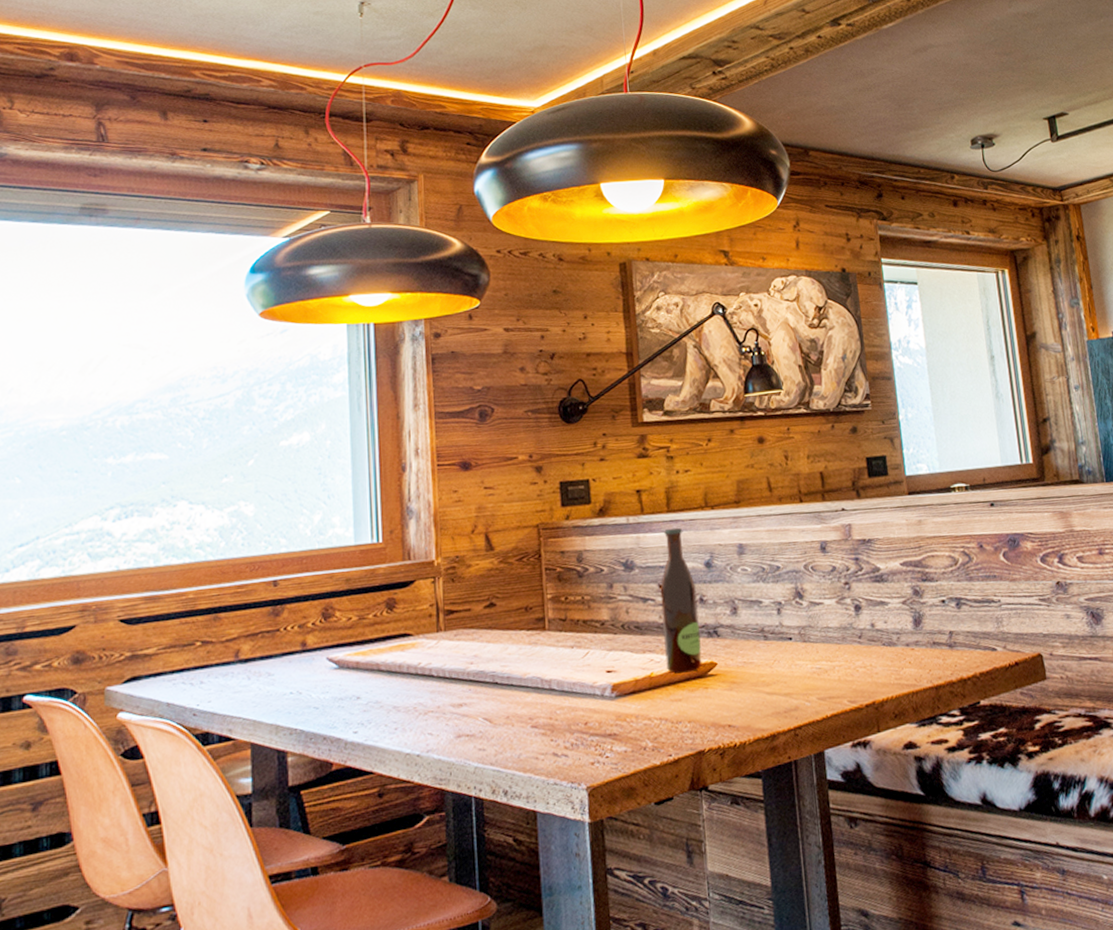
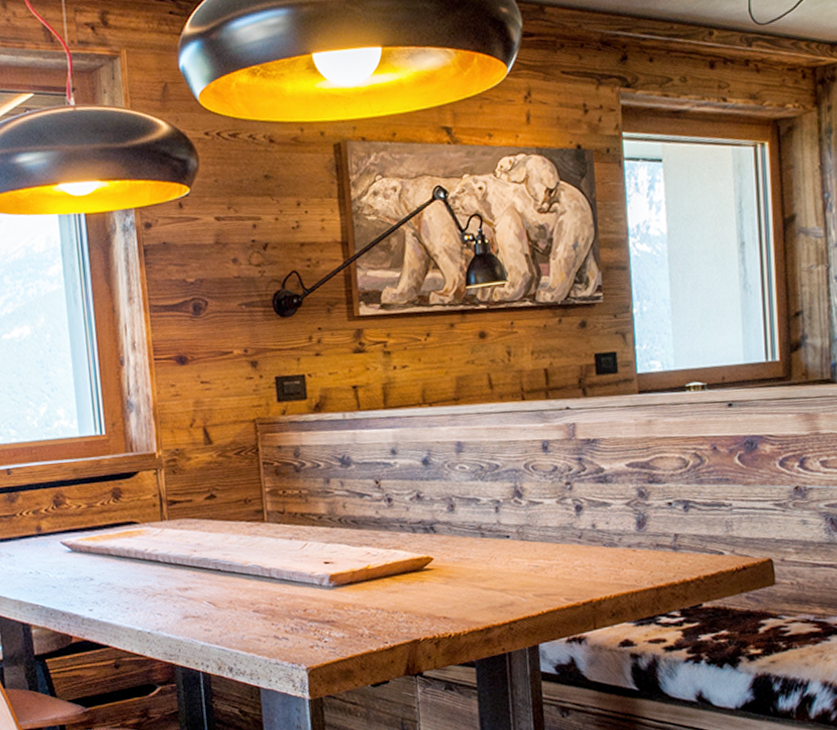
bottle: present [660,527,702,673] -> none [377,424,419,566]

